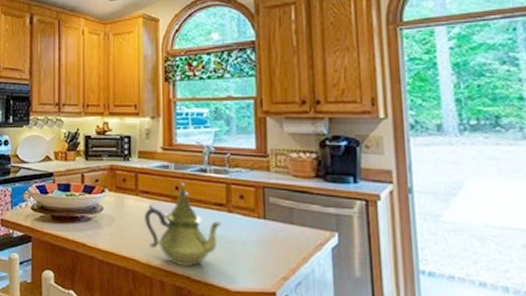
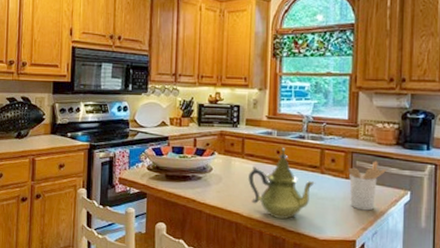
utensil holder: none [260,197,308,257] -> present [348,161,387,211]

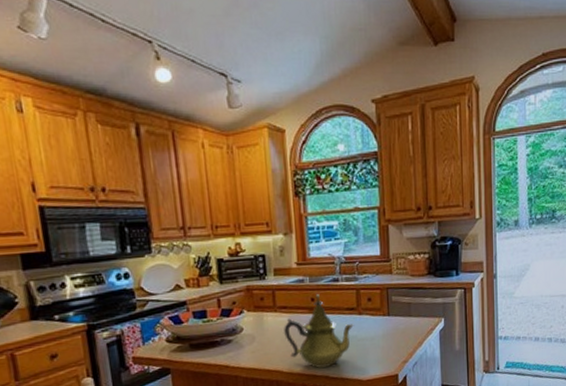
utensil holder: present [348,161,387,211] -> none [385,293,422,345]

